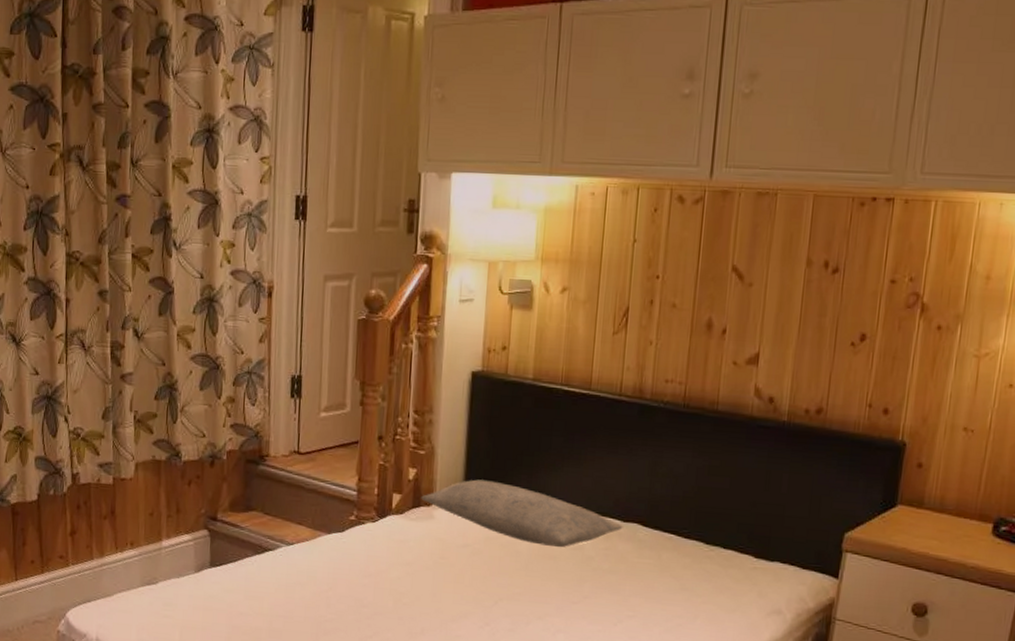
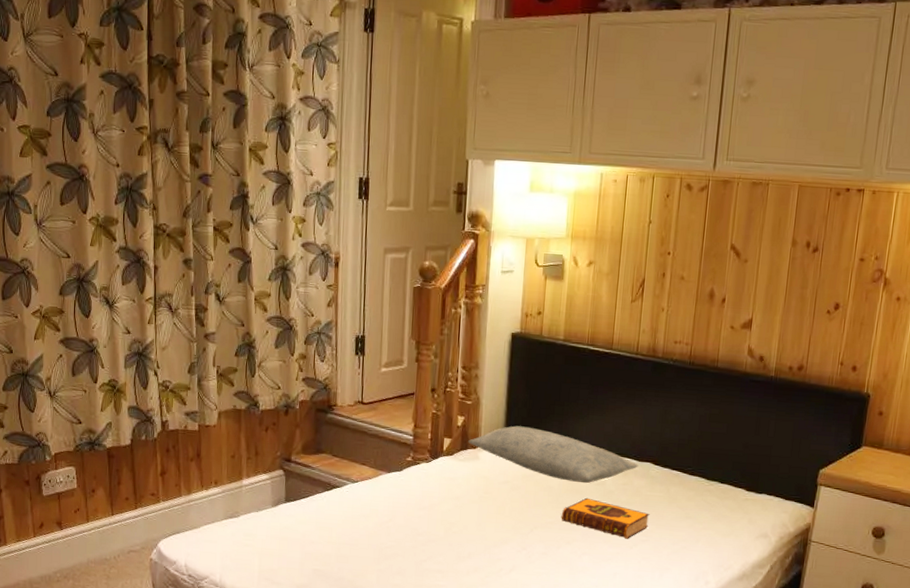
hardback book: none [531,564,638,615] -> present [561,497,650,539]

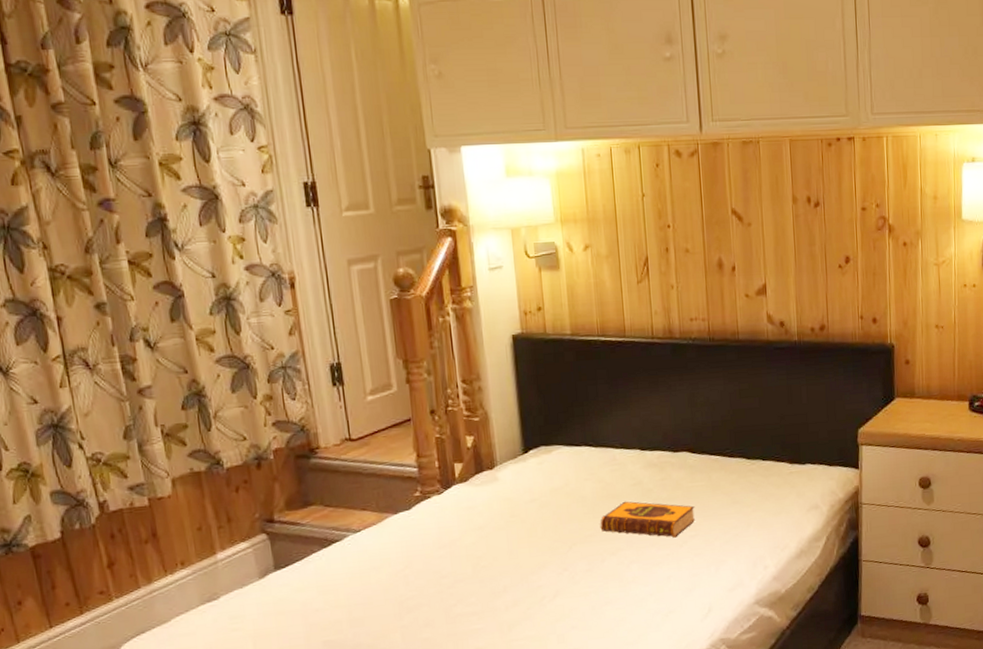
pillow: present [468,425,638,484] -> none [482,435,674,487]

